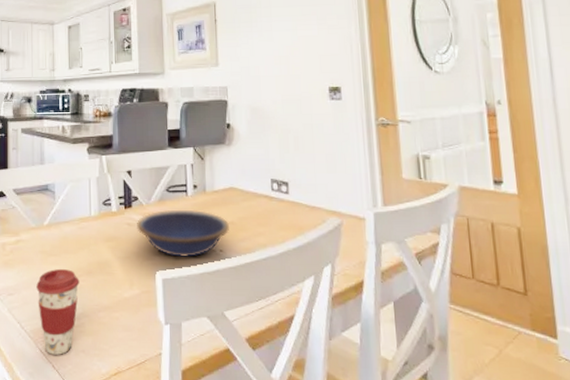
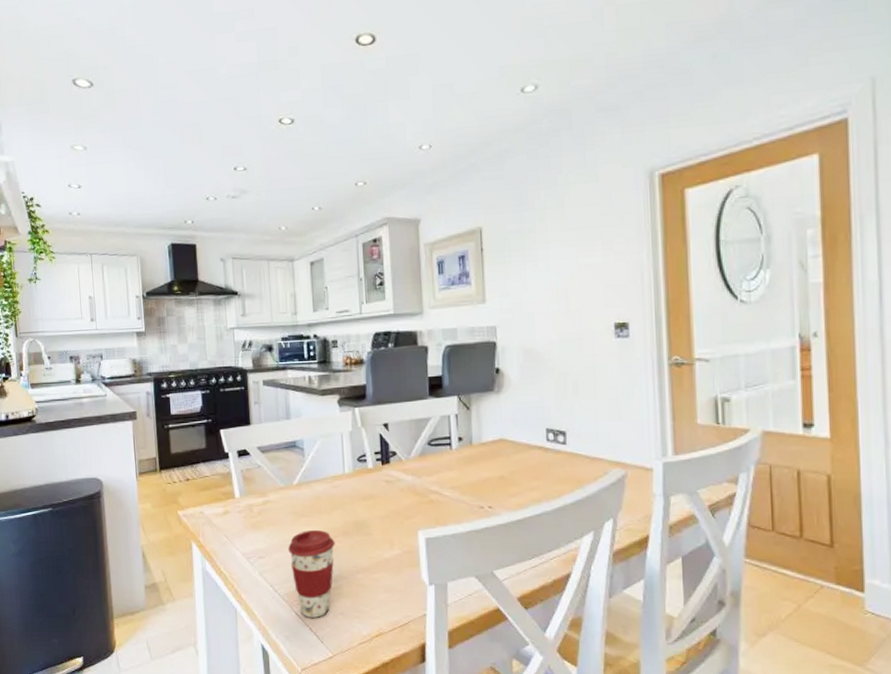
bowl: present [137,210,229,257] -> none [396,465,499,515]

